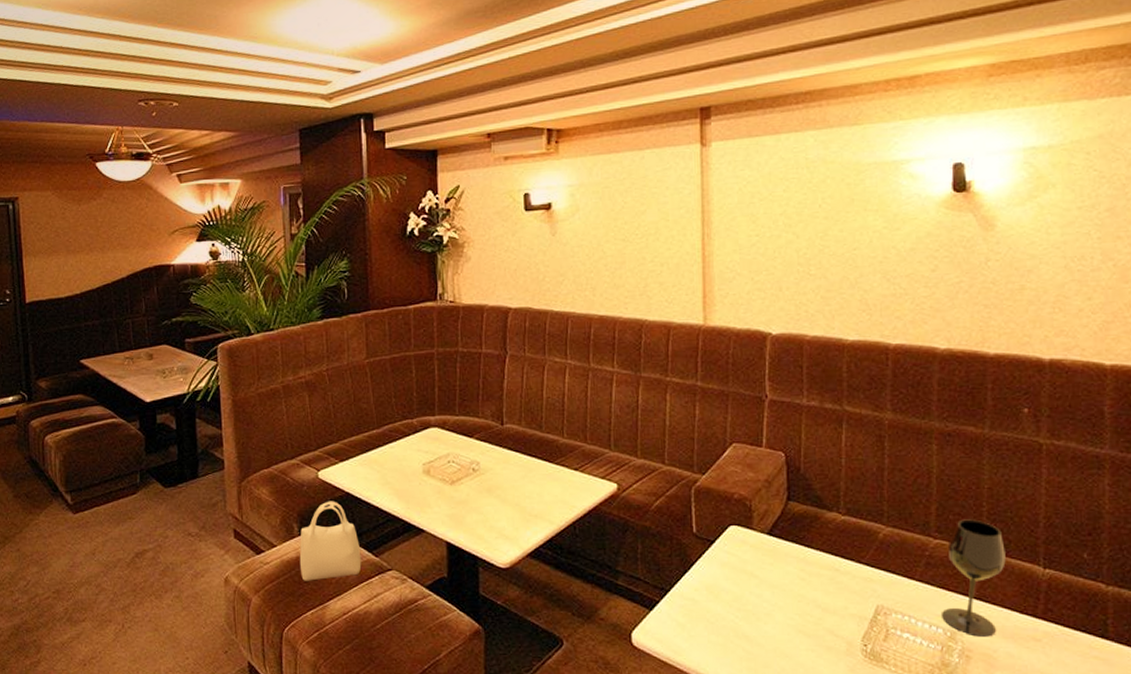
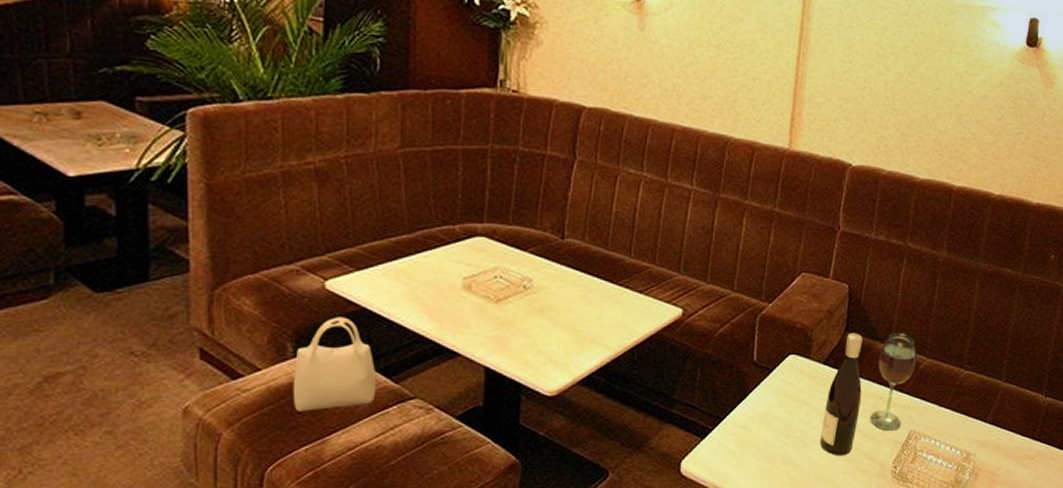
bottle: none [774,501,816,632] -> present [819,332,863,456]
wineglass: none [828,499,875,605] -> present [870,332,918,431]
wineglass: present [942,519,1006,637] -> none [961,353,1019,457]

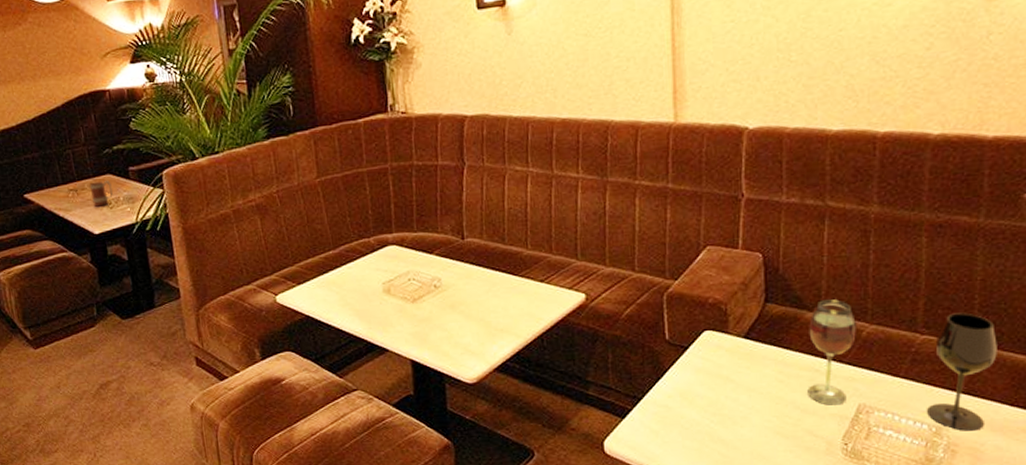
beer mug: none [69,107,105,141] -> present [89,180,113,207]
handbag: present [292,316,377,412] -> none [262,324,327,405]
bottle: present [819,332,863,456] -> none [750,303,795,433]
wineglass: none [961,353,1019,457] -> present [927,312,997,431]

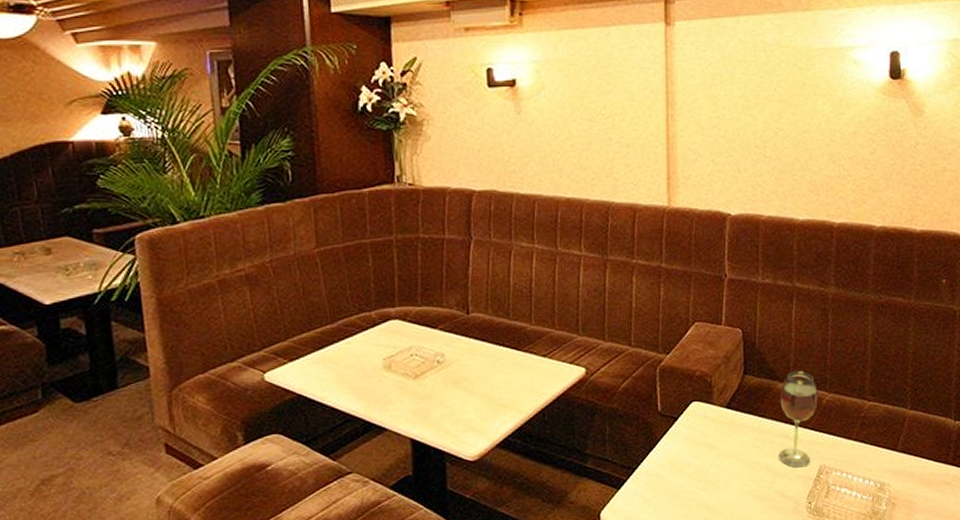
beer mug: present [89,180,113,207] -> none [41,244,71,273]
wineglass: present [927,312,997,431] -> none [873,381,925,486]

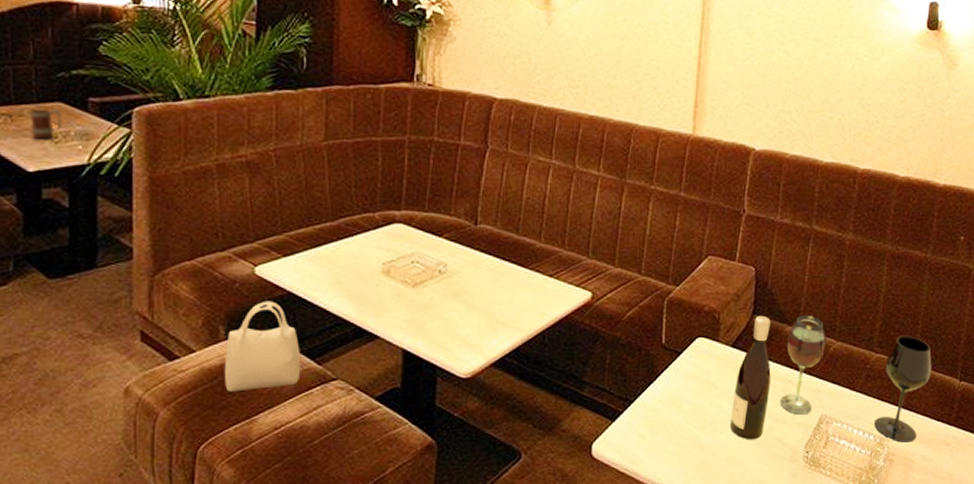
beer mug: none [41,244,71,273] -> present [30,109,62,139]
handbag: none [245,404,318,493] -> present [224,301,302,392]
bottle: none [731,375,768,496] -> present [729,315,772,440]
wineglass: none [873,381,925,486] -> present [874,335,932,442]

